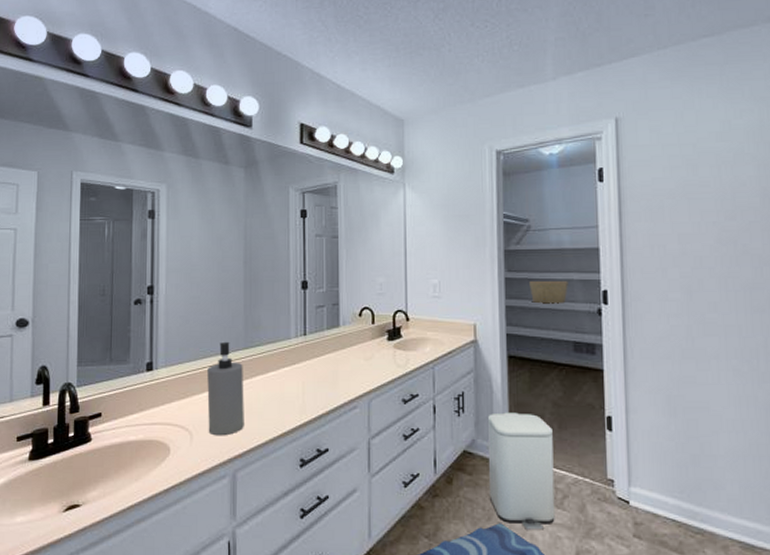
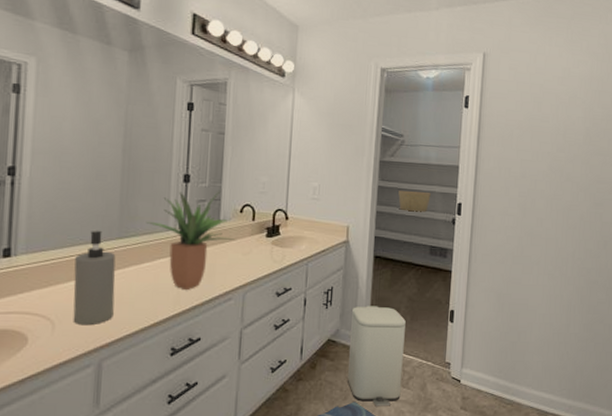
potted plant: none [269,296,357,398] -> present [146,191,236,289]

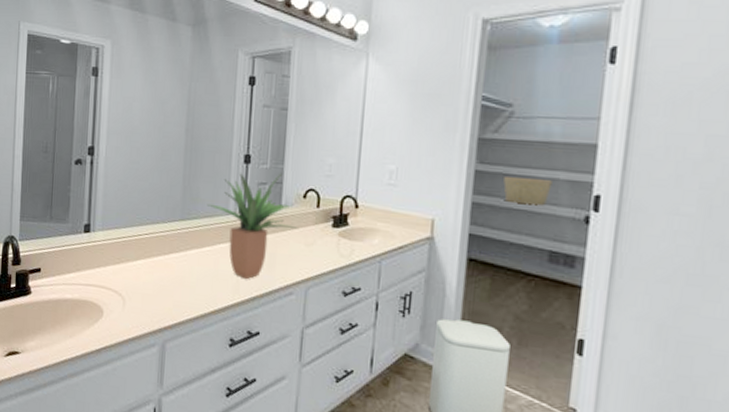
soap dispenser: present [73,230,116,326] -> none [140,210,179,305]

